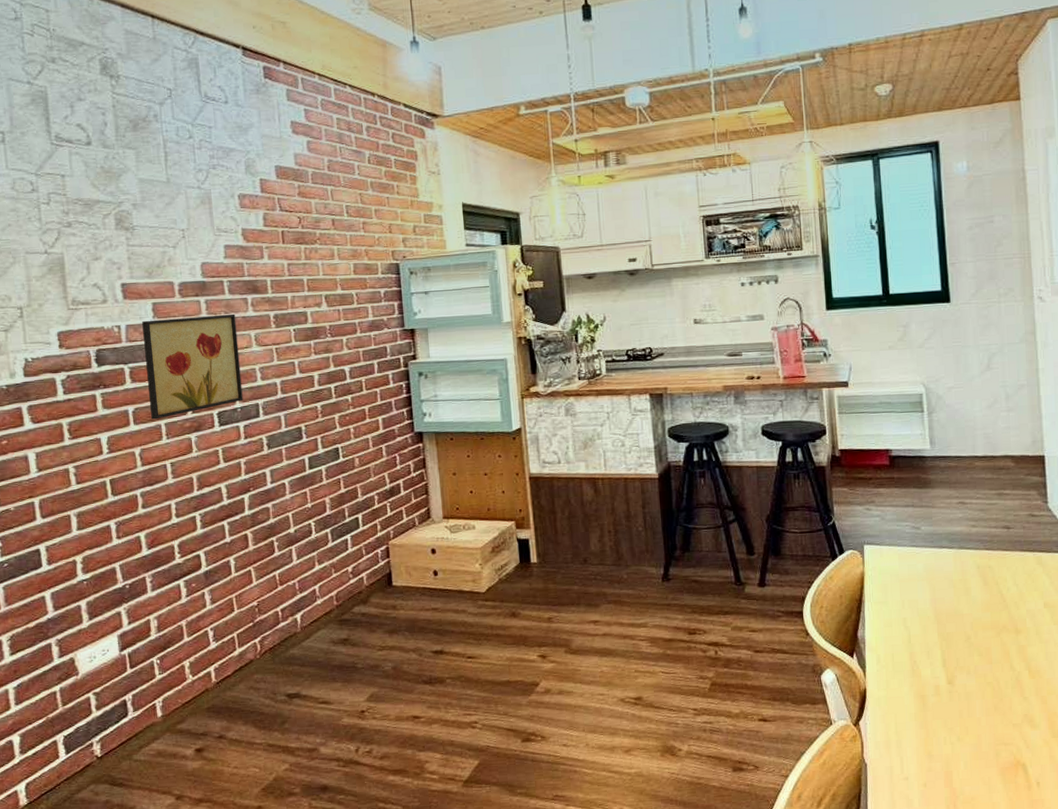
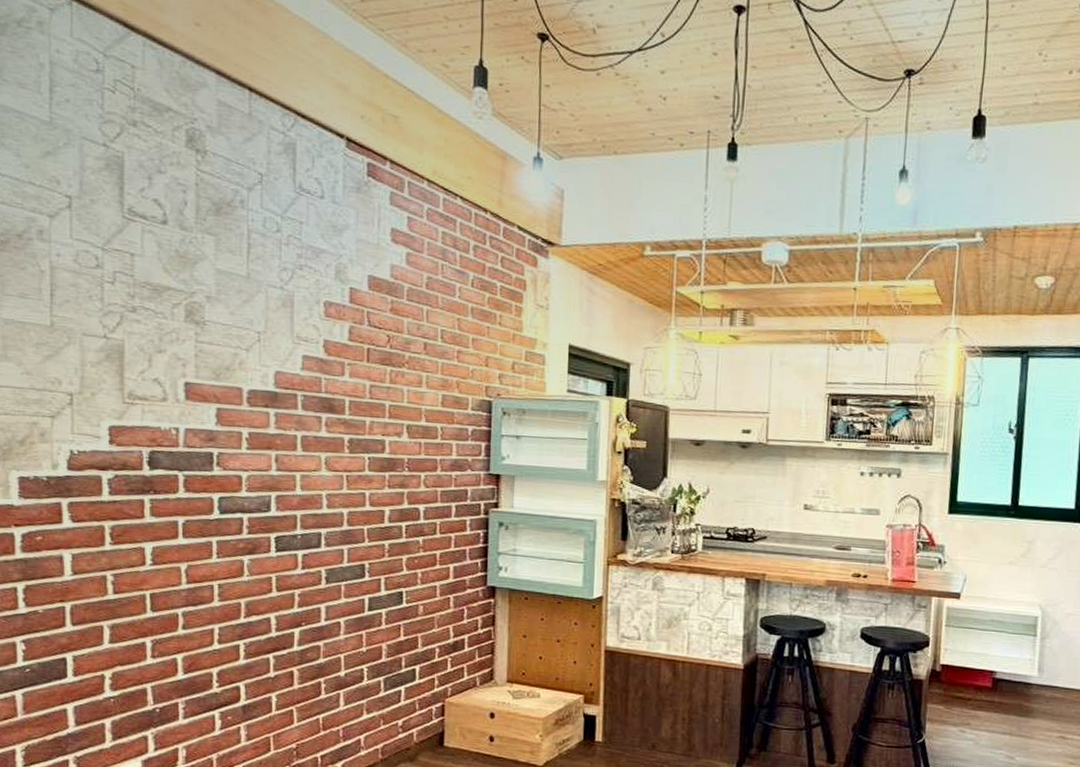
wall art: present [142,314,243,420] -> none [203,426,307,536]

